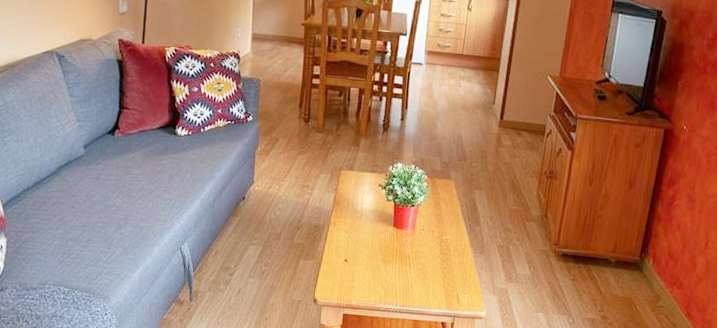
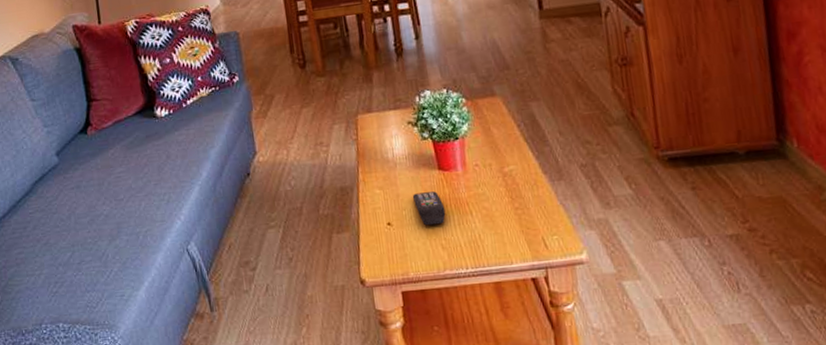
remote control: none [369,241,391,269] -> present [413,191,446,226]

